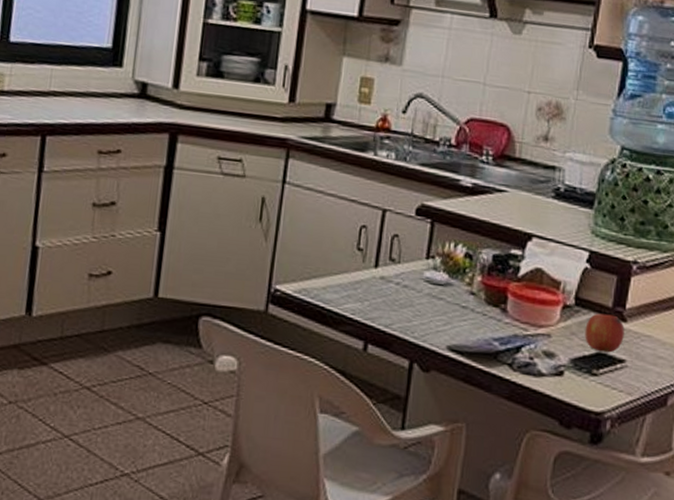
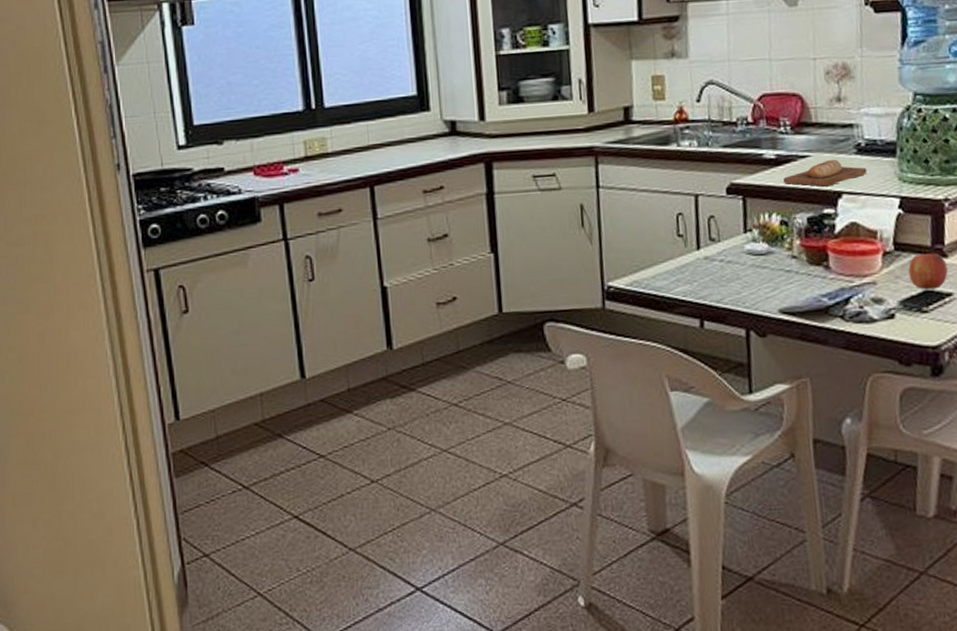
bread loaf: none [476,198,562,226] -> present [783,159,867,187]

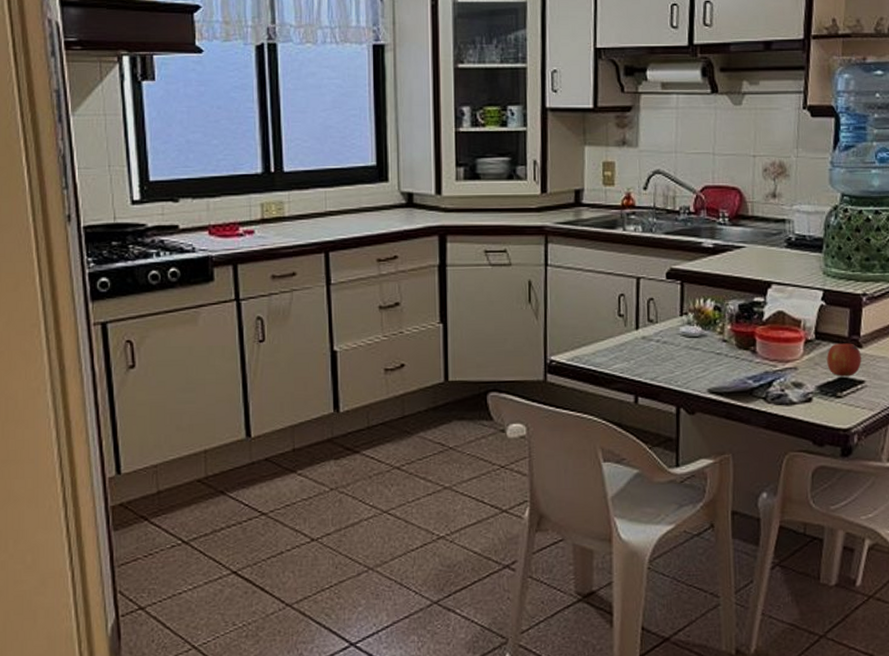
bread loaf: present [783,159,867,187] -> none [719,251,796,276]

